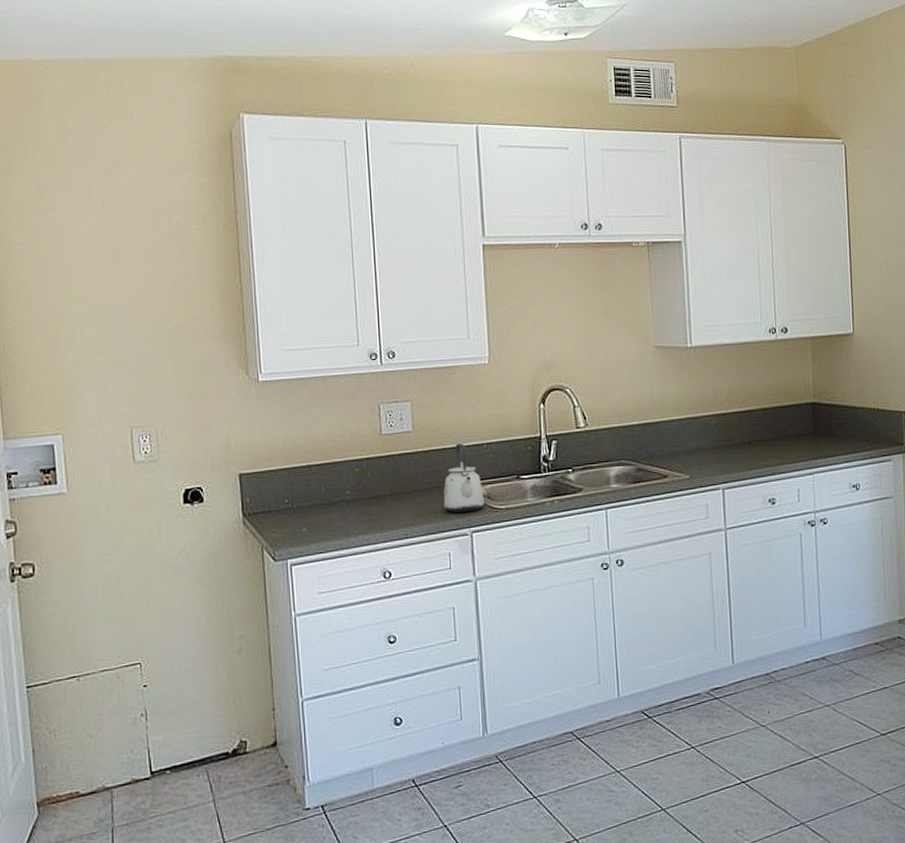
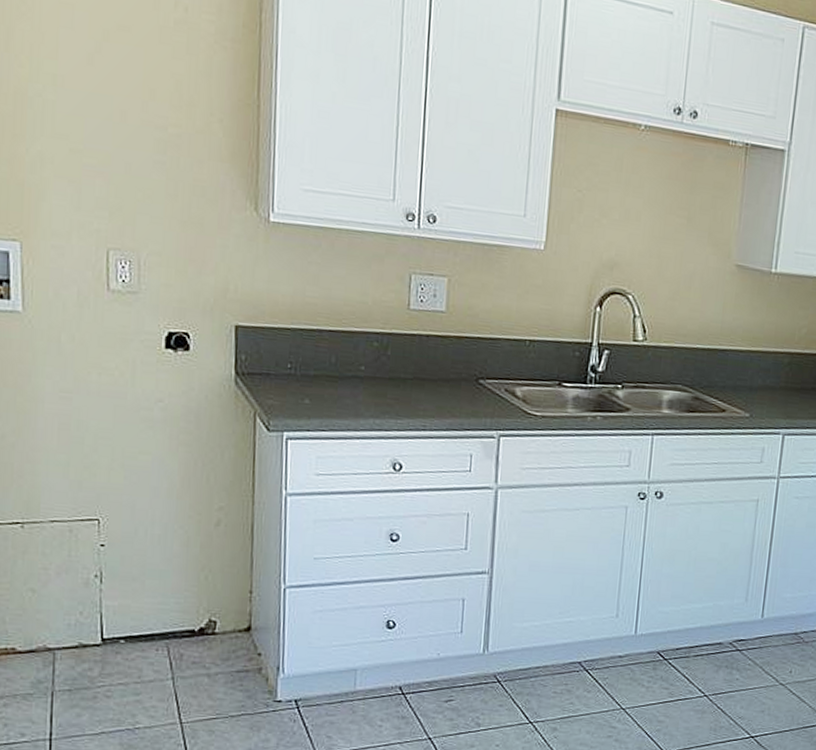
kettle: present [443,443,484,513] -> none [471,334,519,414]

